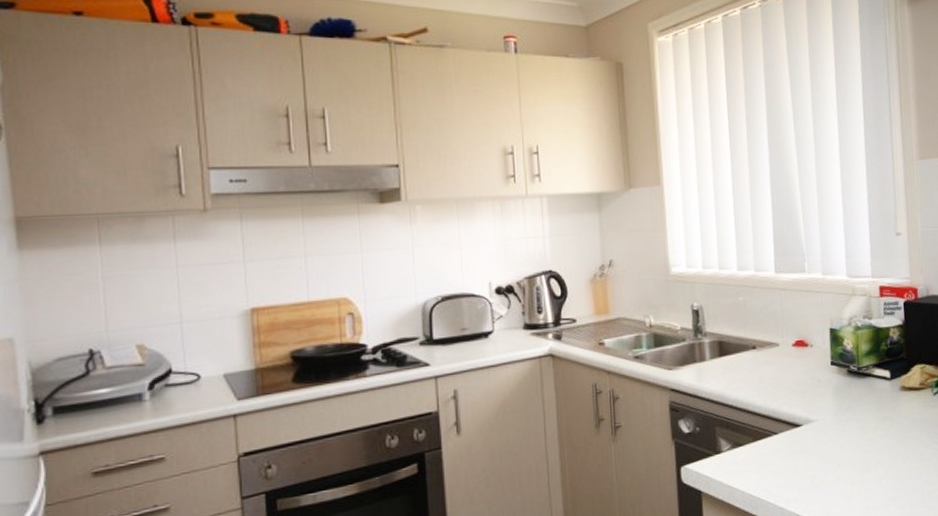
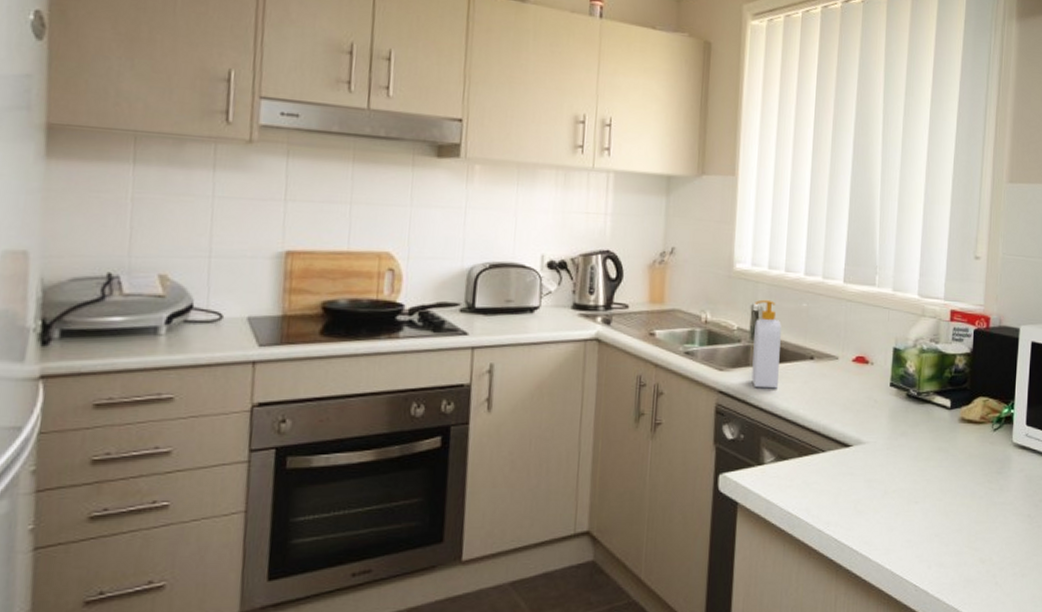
soap bottle: none [694,298,725,382] -> present [751,299,781,389]

